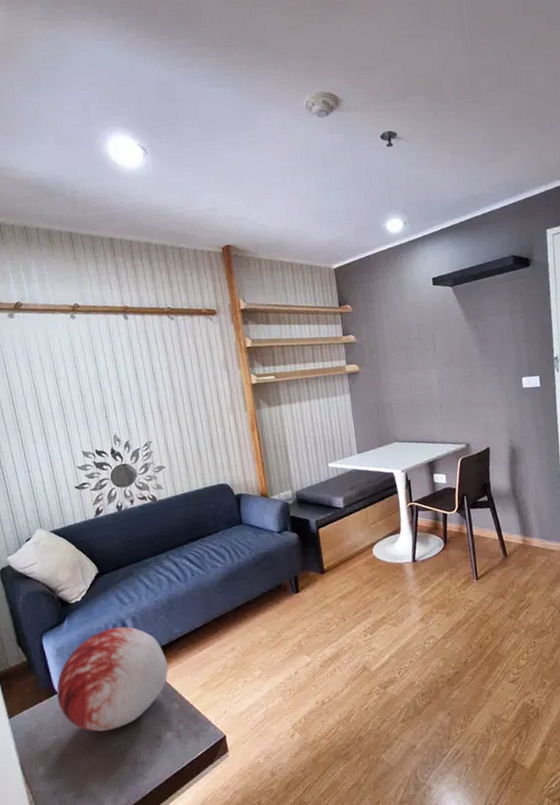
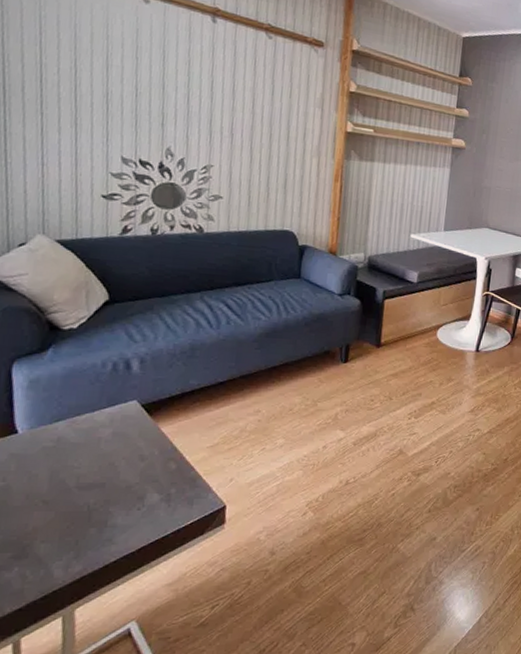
decorative orb: present [56,626,168,732] -> none [16,366,173,484]

